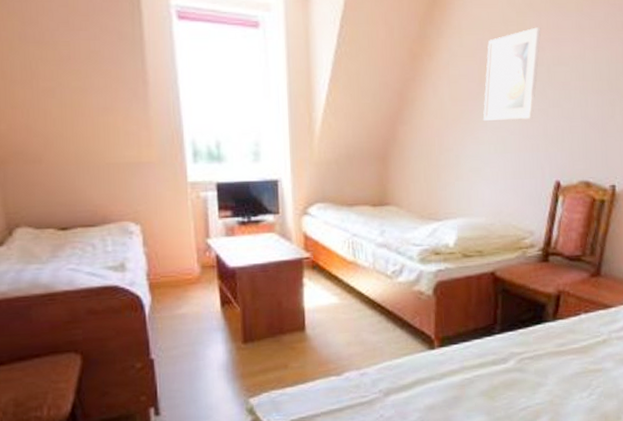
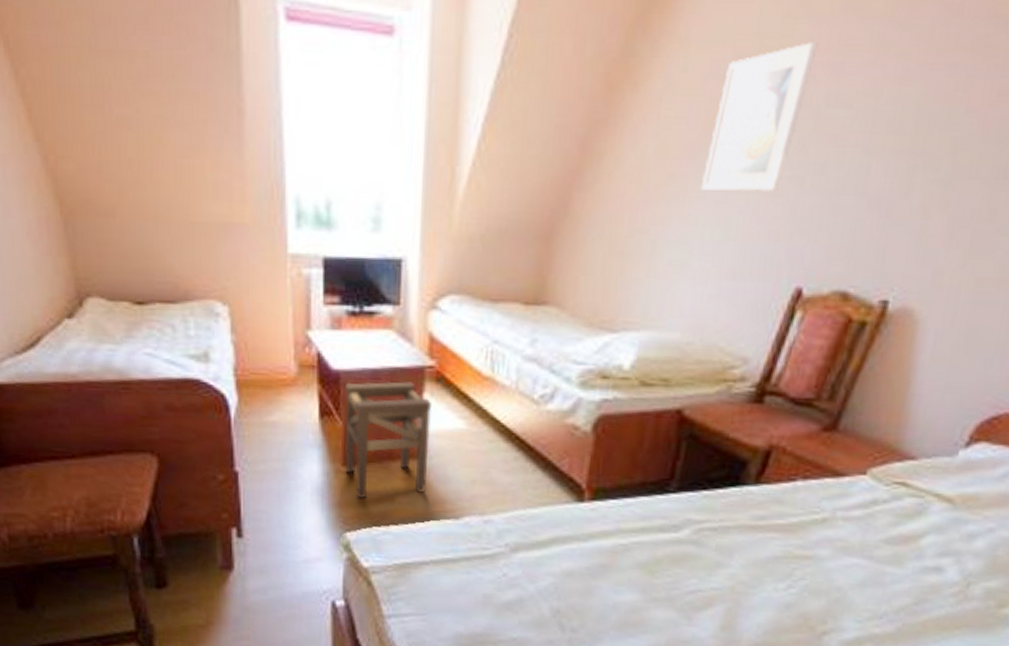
stool: none [240,271,313,369] -> present [344,381,431,499]

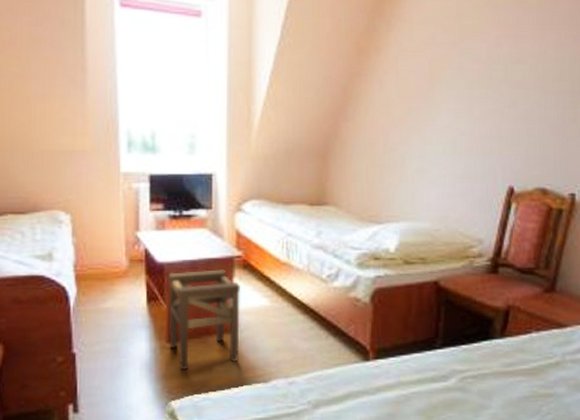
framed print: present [700,42,819,193] -> none [431,22,499,121]

